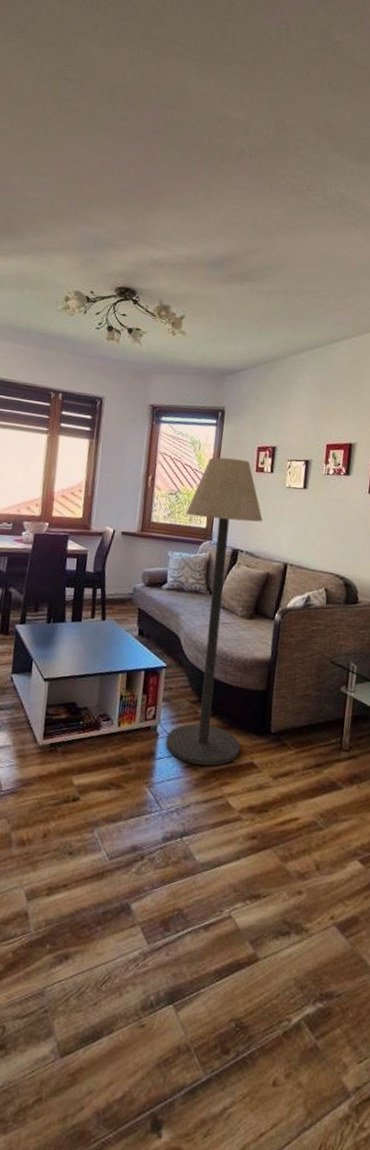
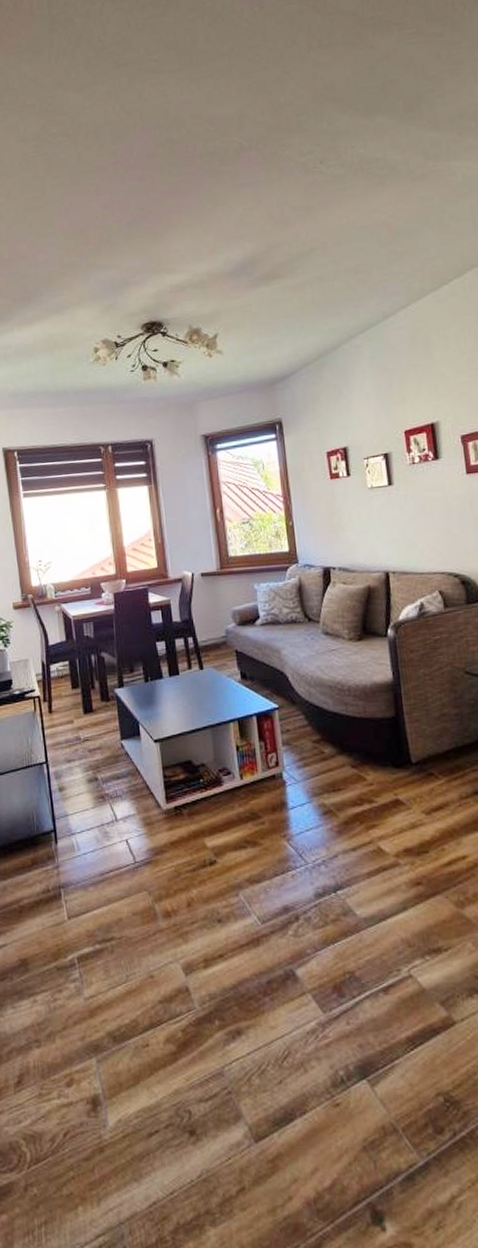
floor lamp: present [165,457,263,766] -> none [263,469,381,810]

